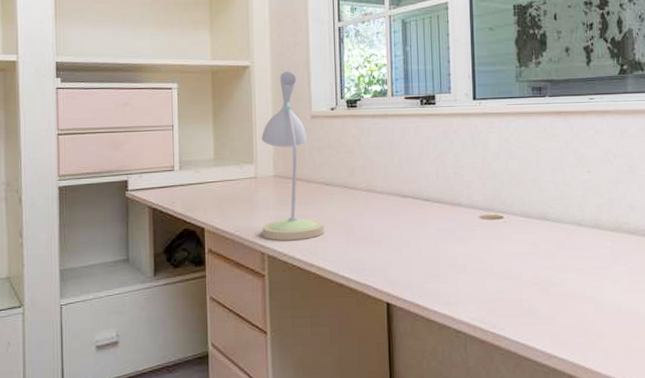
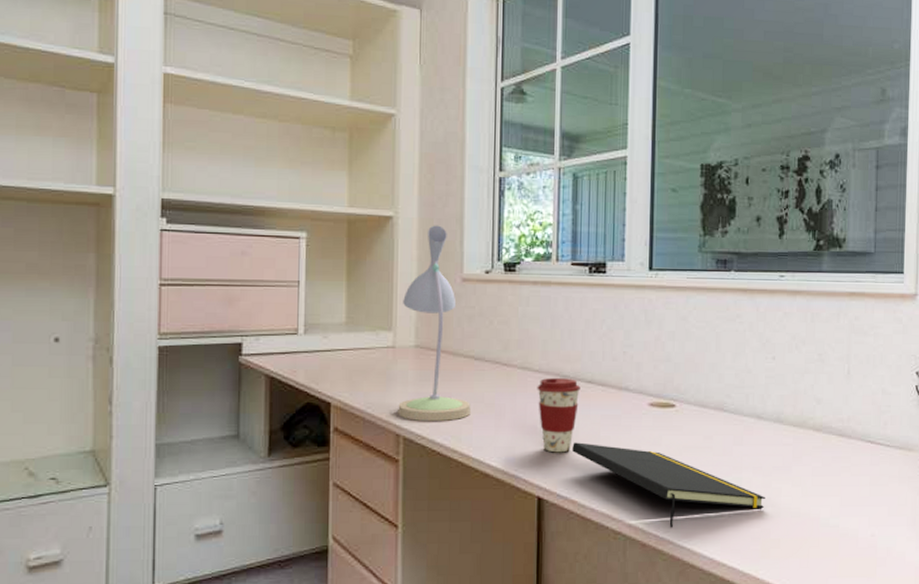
coffee cup: none [381,197,419,263] -> present [537,377,580,453]
notepad: none [414,253,589,326] -> present [572,442,765,528]

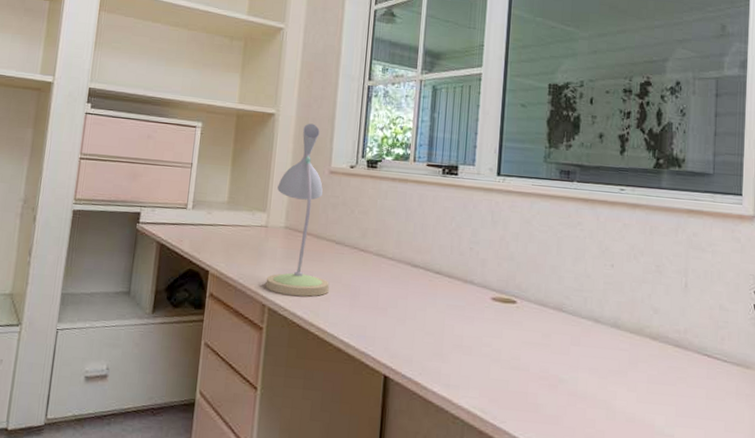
coffee cup: present [537,377,580,453] -> none [389,265,429,336]
notepad: present [572,442,765,528] -> none [418,327,601,419]

